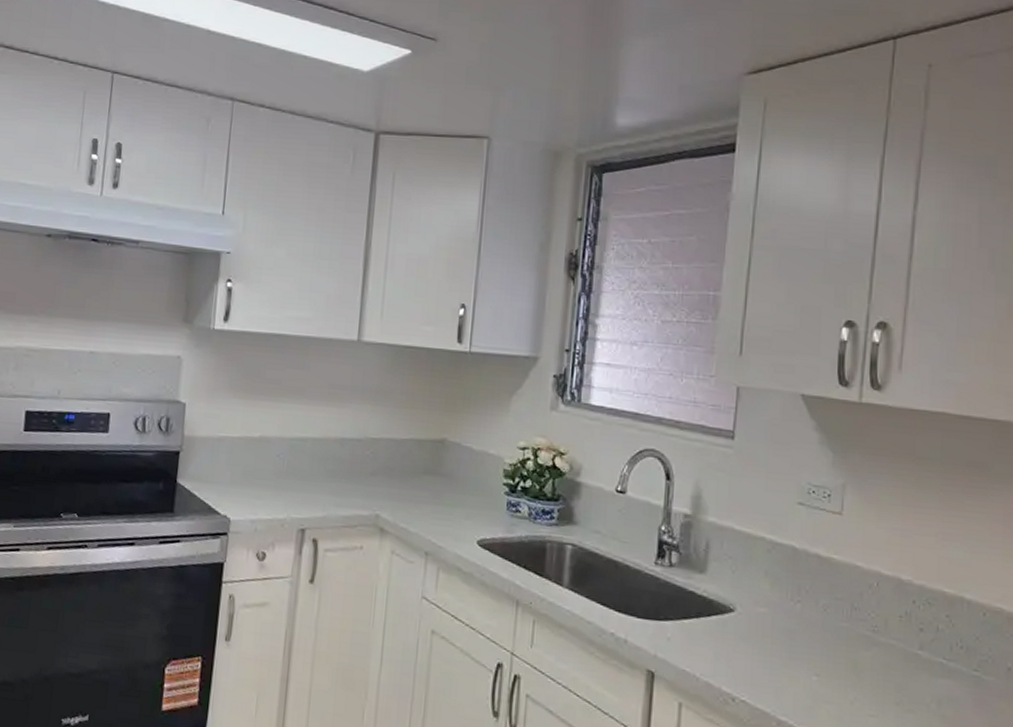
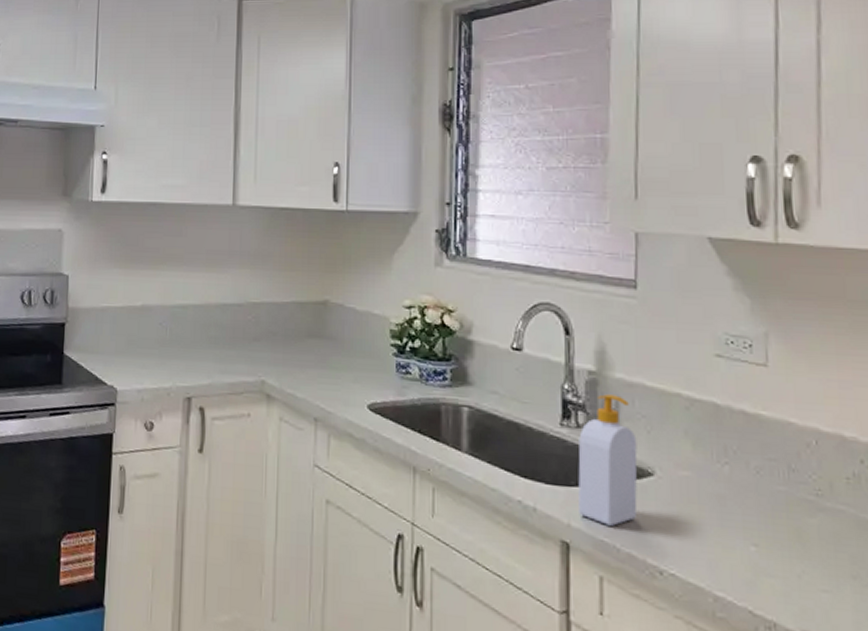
soap bottle: none [665,536,723,657] -> present [578,394,638,526]

